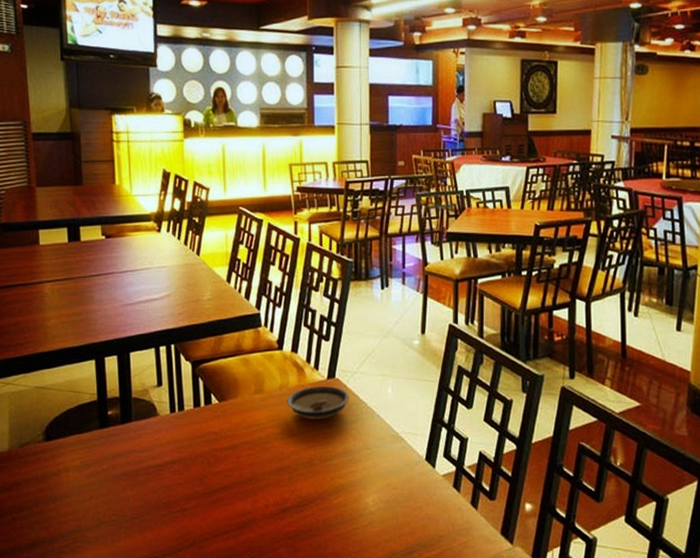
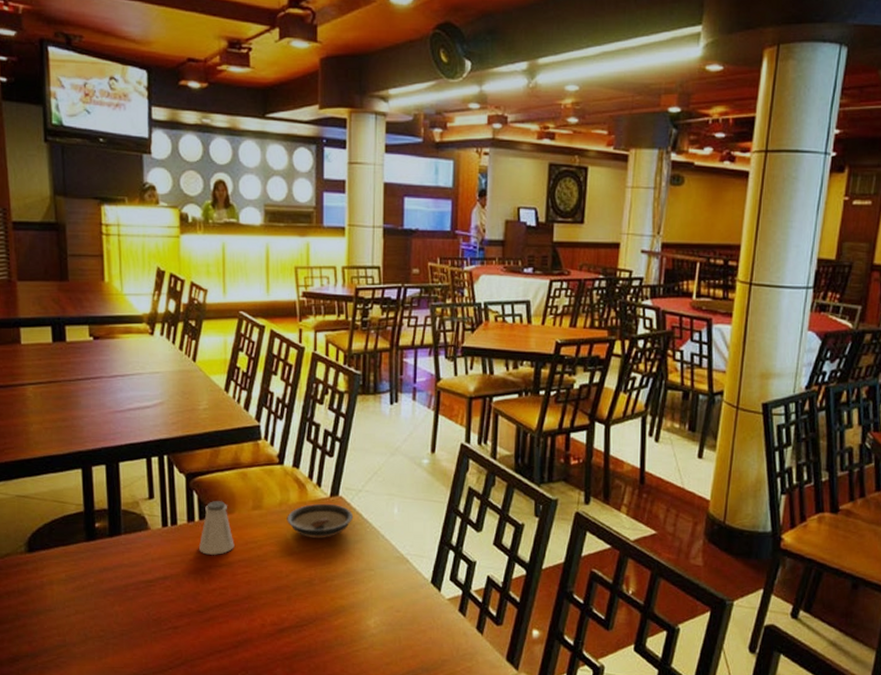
saltshaker: none [205,386,238,438] -> present [199,501,235,555]

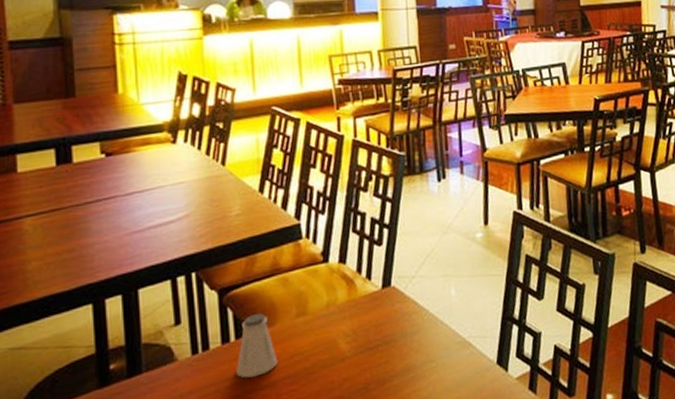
saucer: present [287,503,354,538] -> none [335,296,409,338]

